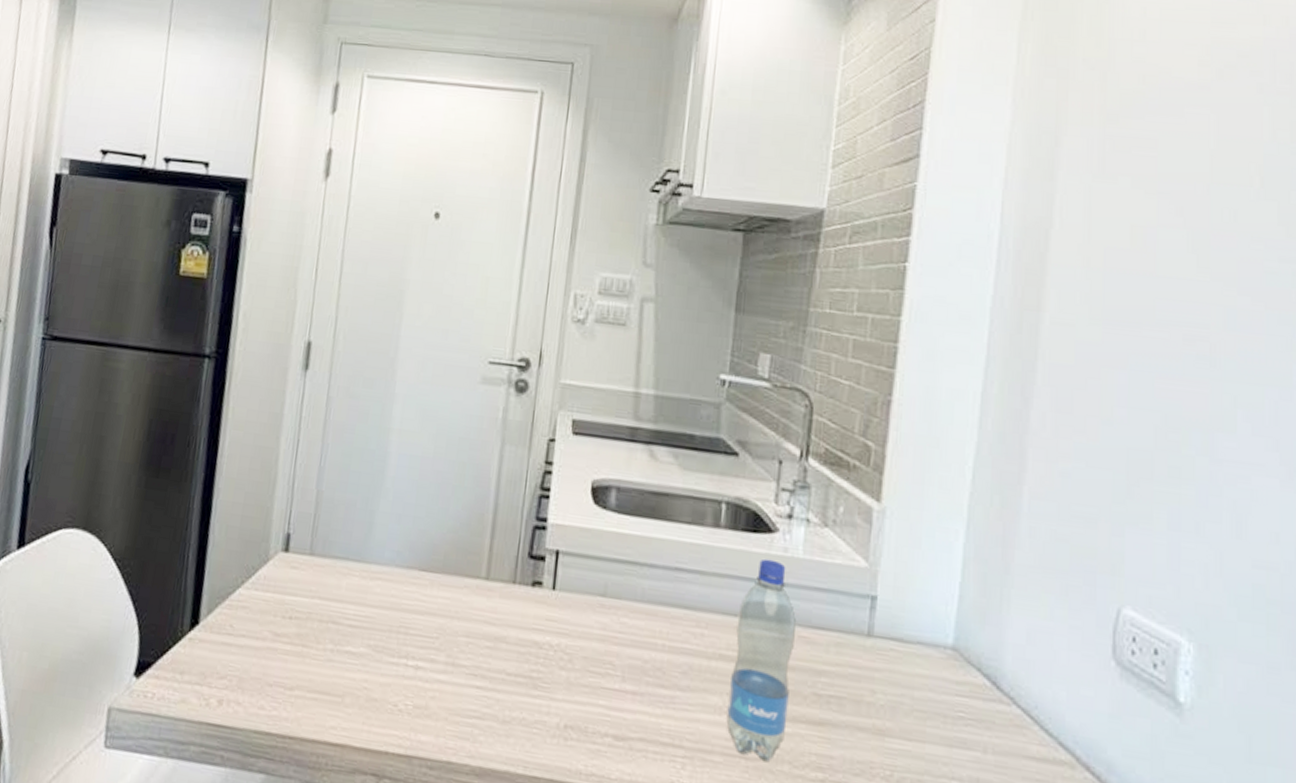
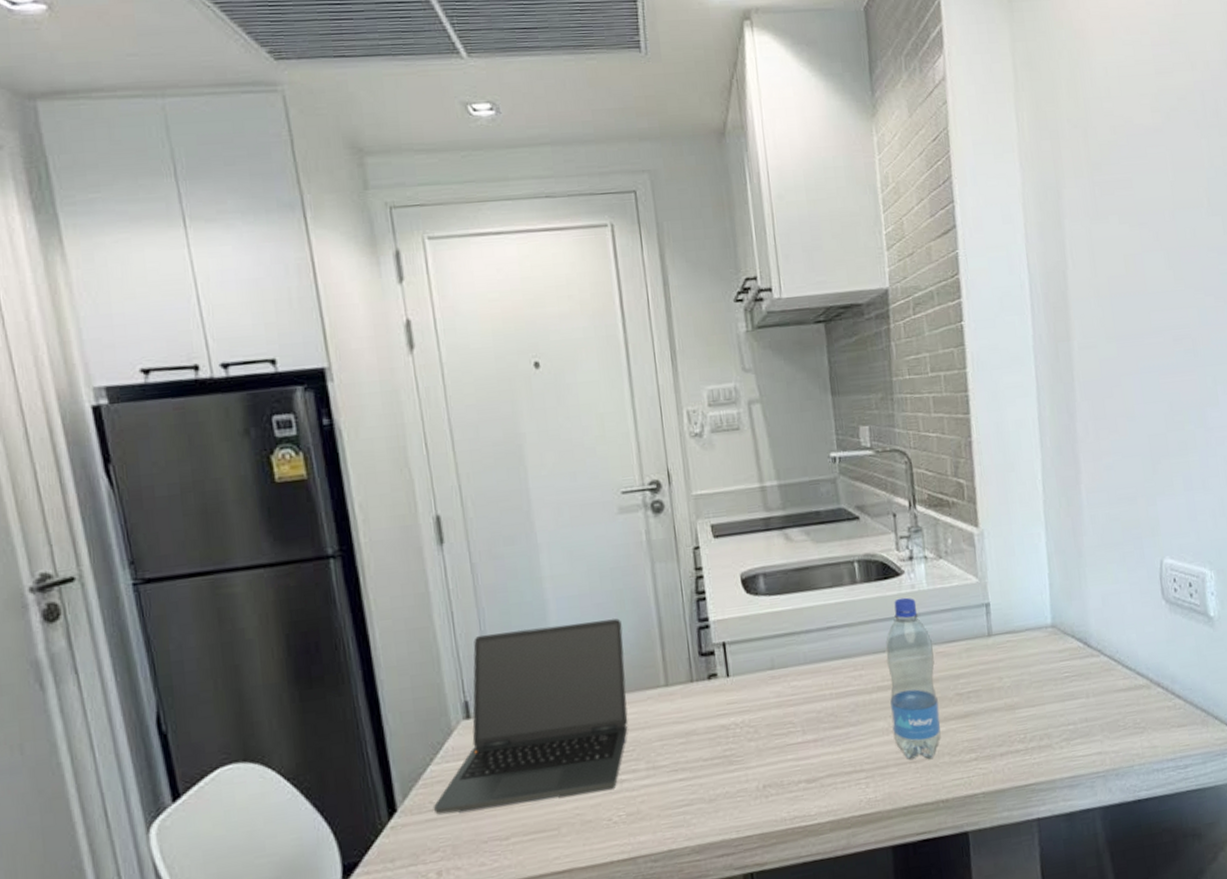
laptop: none [231,470,457,672] -> present [433,618,628,815]

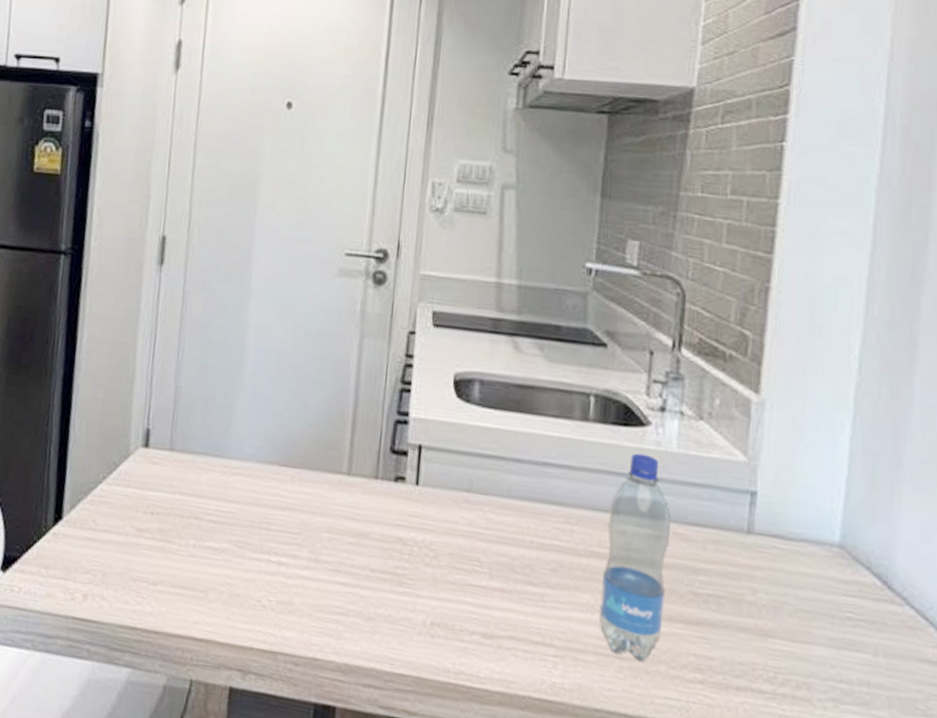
laptop: present [433,618,628,815] -> none [94,365,316,568]

